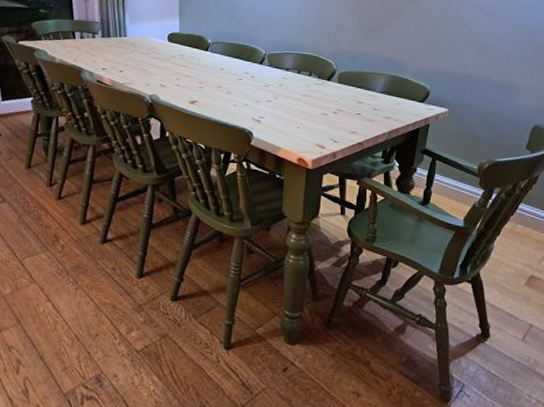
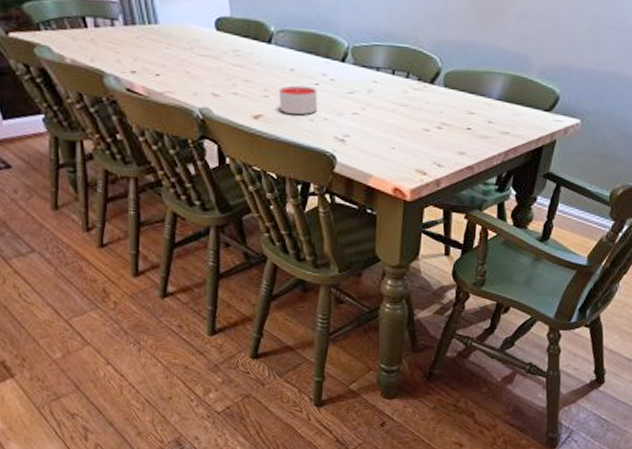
candle: none [210,80,241,102] -> present [279,85,318,115]

